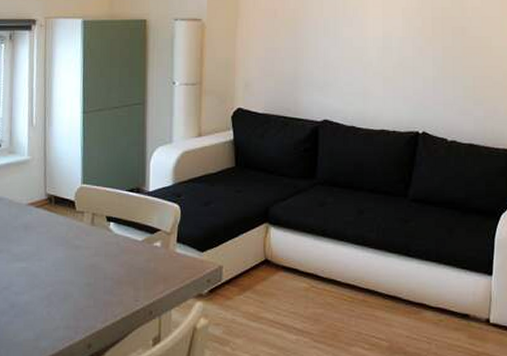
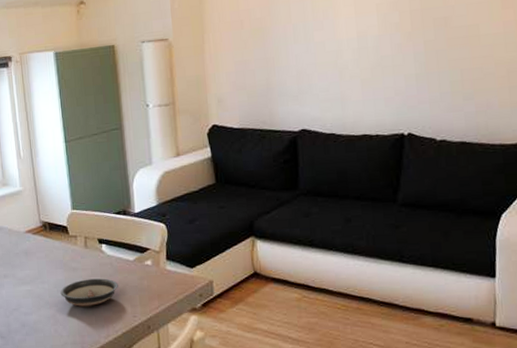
saucer: none [58,258,123,288] -> present [60,278,118,307]

